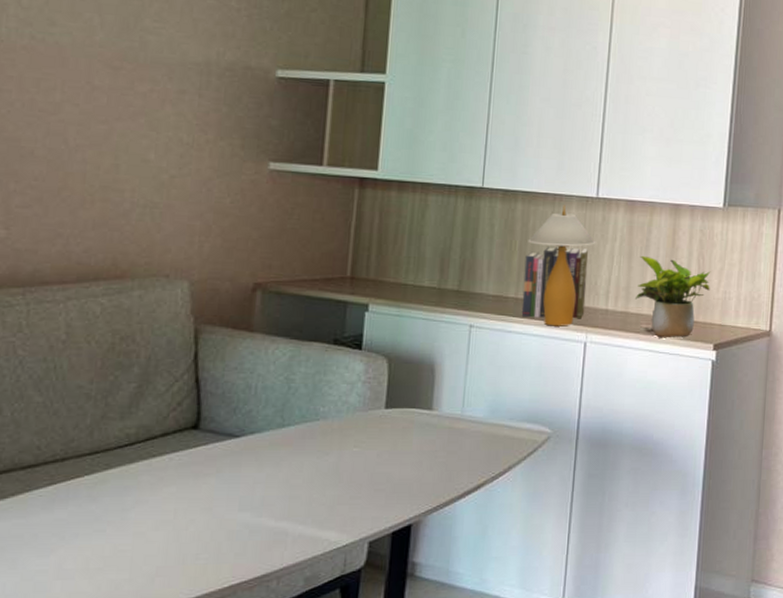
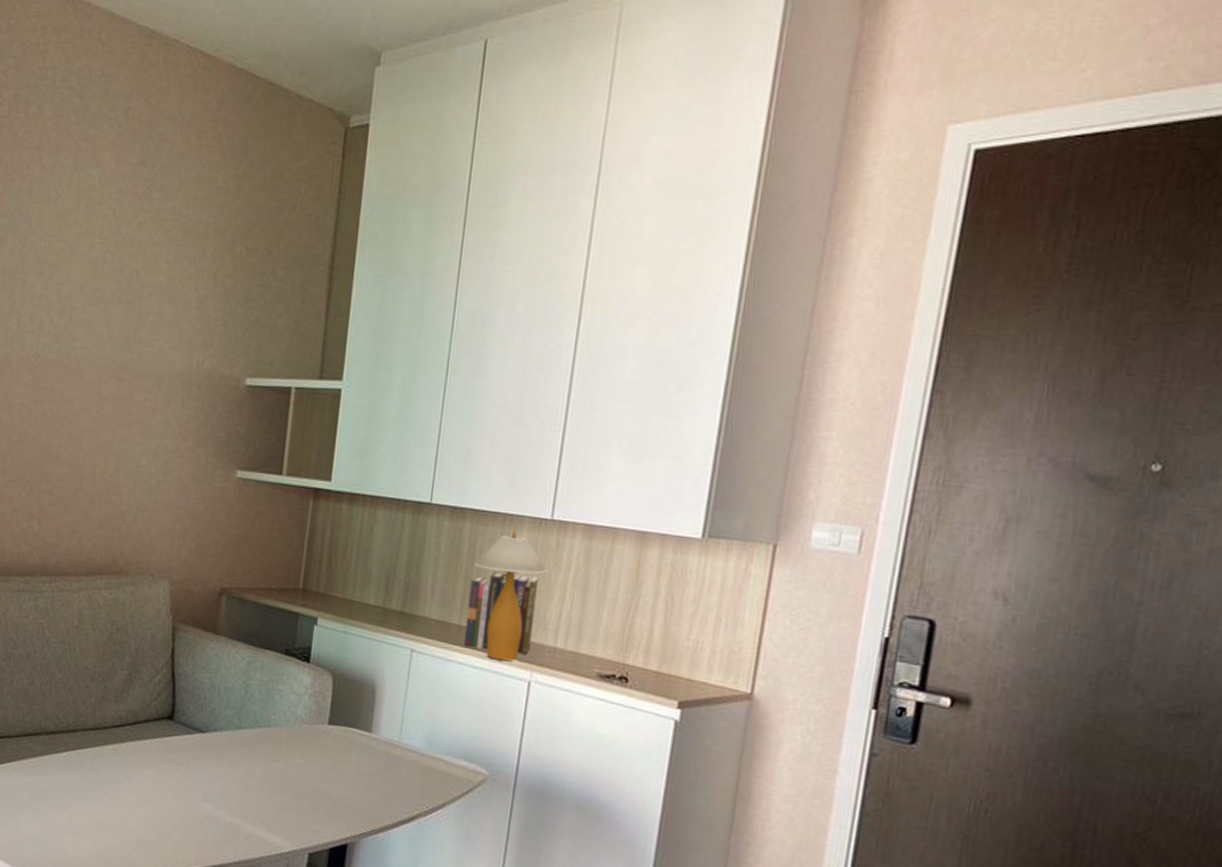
potted plant: present [634,255,711,338] -> none [587,589,681,690]

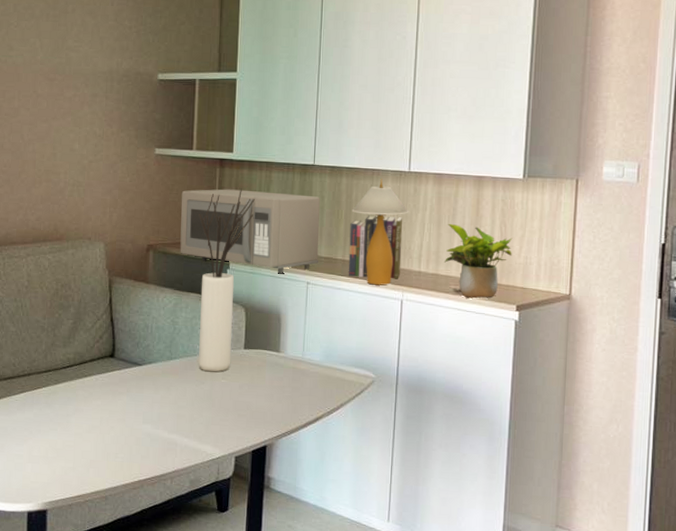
microwave: none [258,524,435,637] -> present [180,189,320,274]
vase: none [272,526,354,750] -> present [198,188,255,372]
potted plant: none [587,589,681,690] -> present [443,223,513,299]

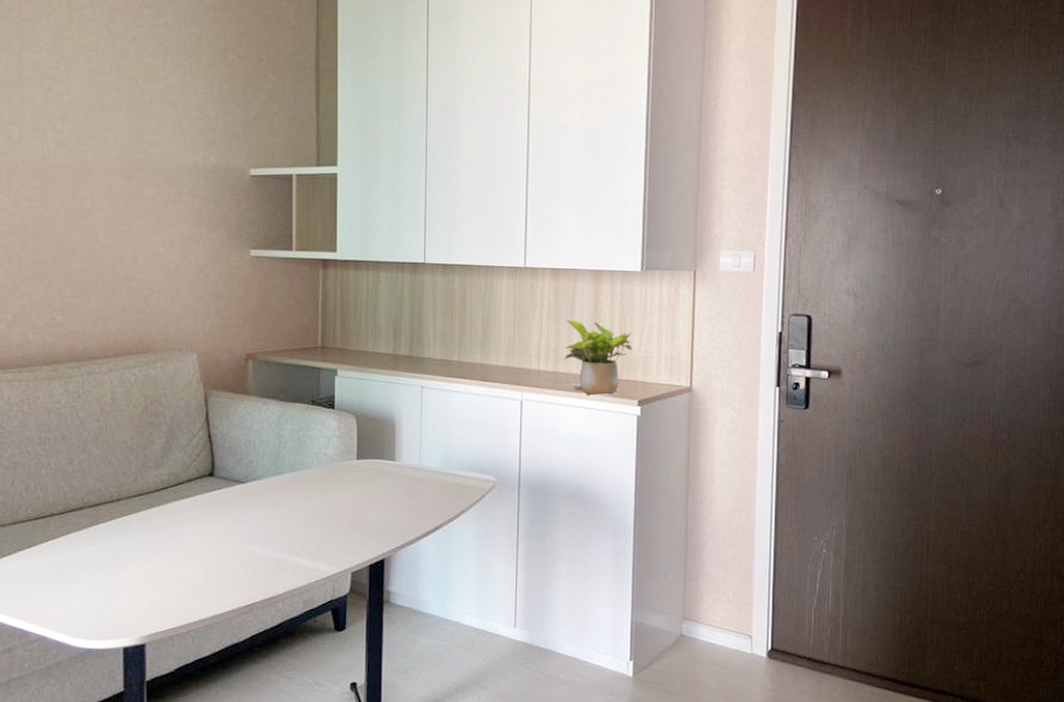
microwave: present [180,189,320,274] -> none [281,291,434,379]
vase: present [198,188,255,372] -> none [301,290,362,486]
books: present [348,216,403,280] -> none [464,314,520,379]
table lamp: present [352,178,409,286] -> none [466,275,526,386]

